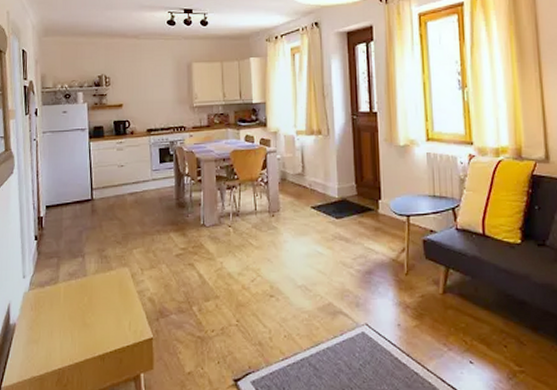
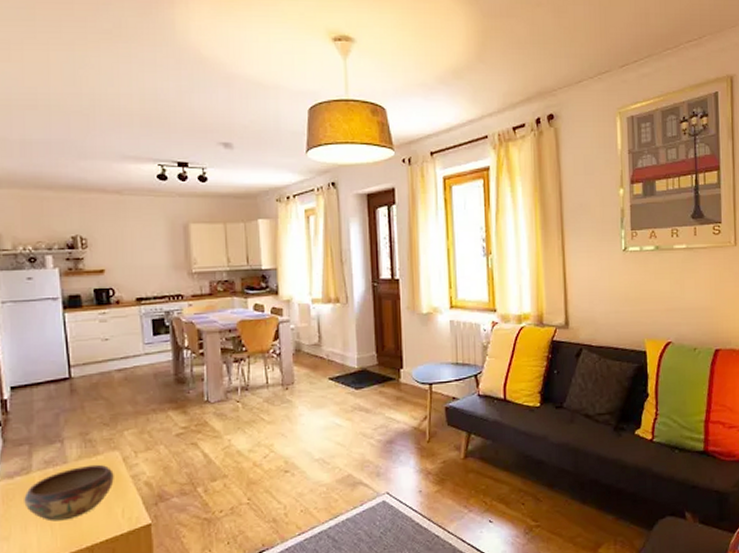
decorative bowl: none [51,279,124,329] -> present [24,464,114,522]

